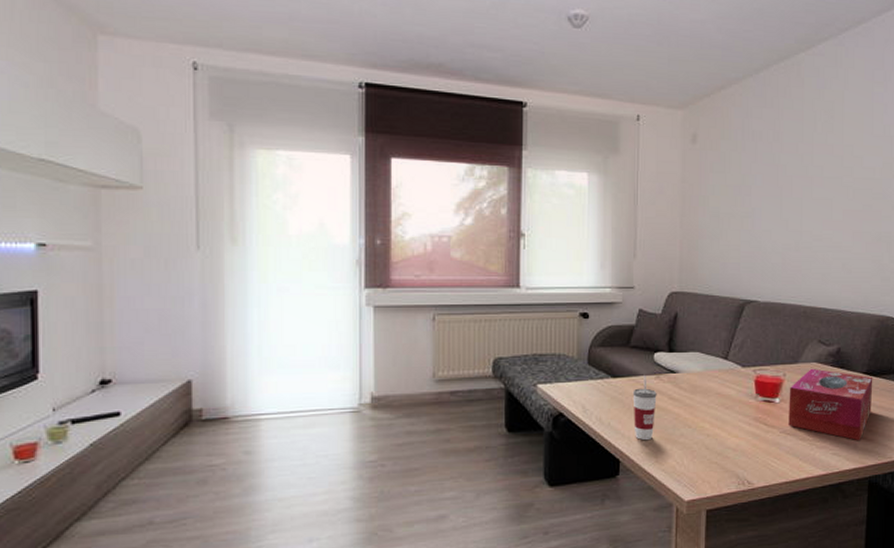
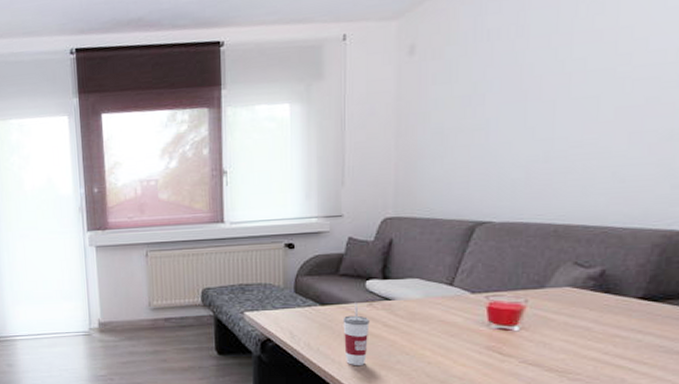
tissue box: present [788,368,873,441] -> none [530,293,653,375]

